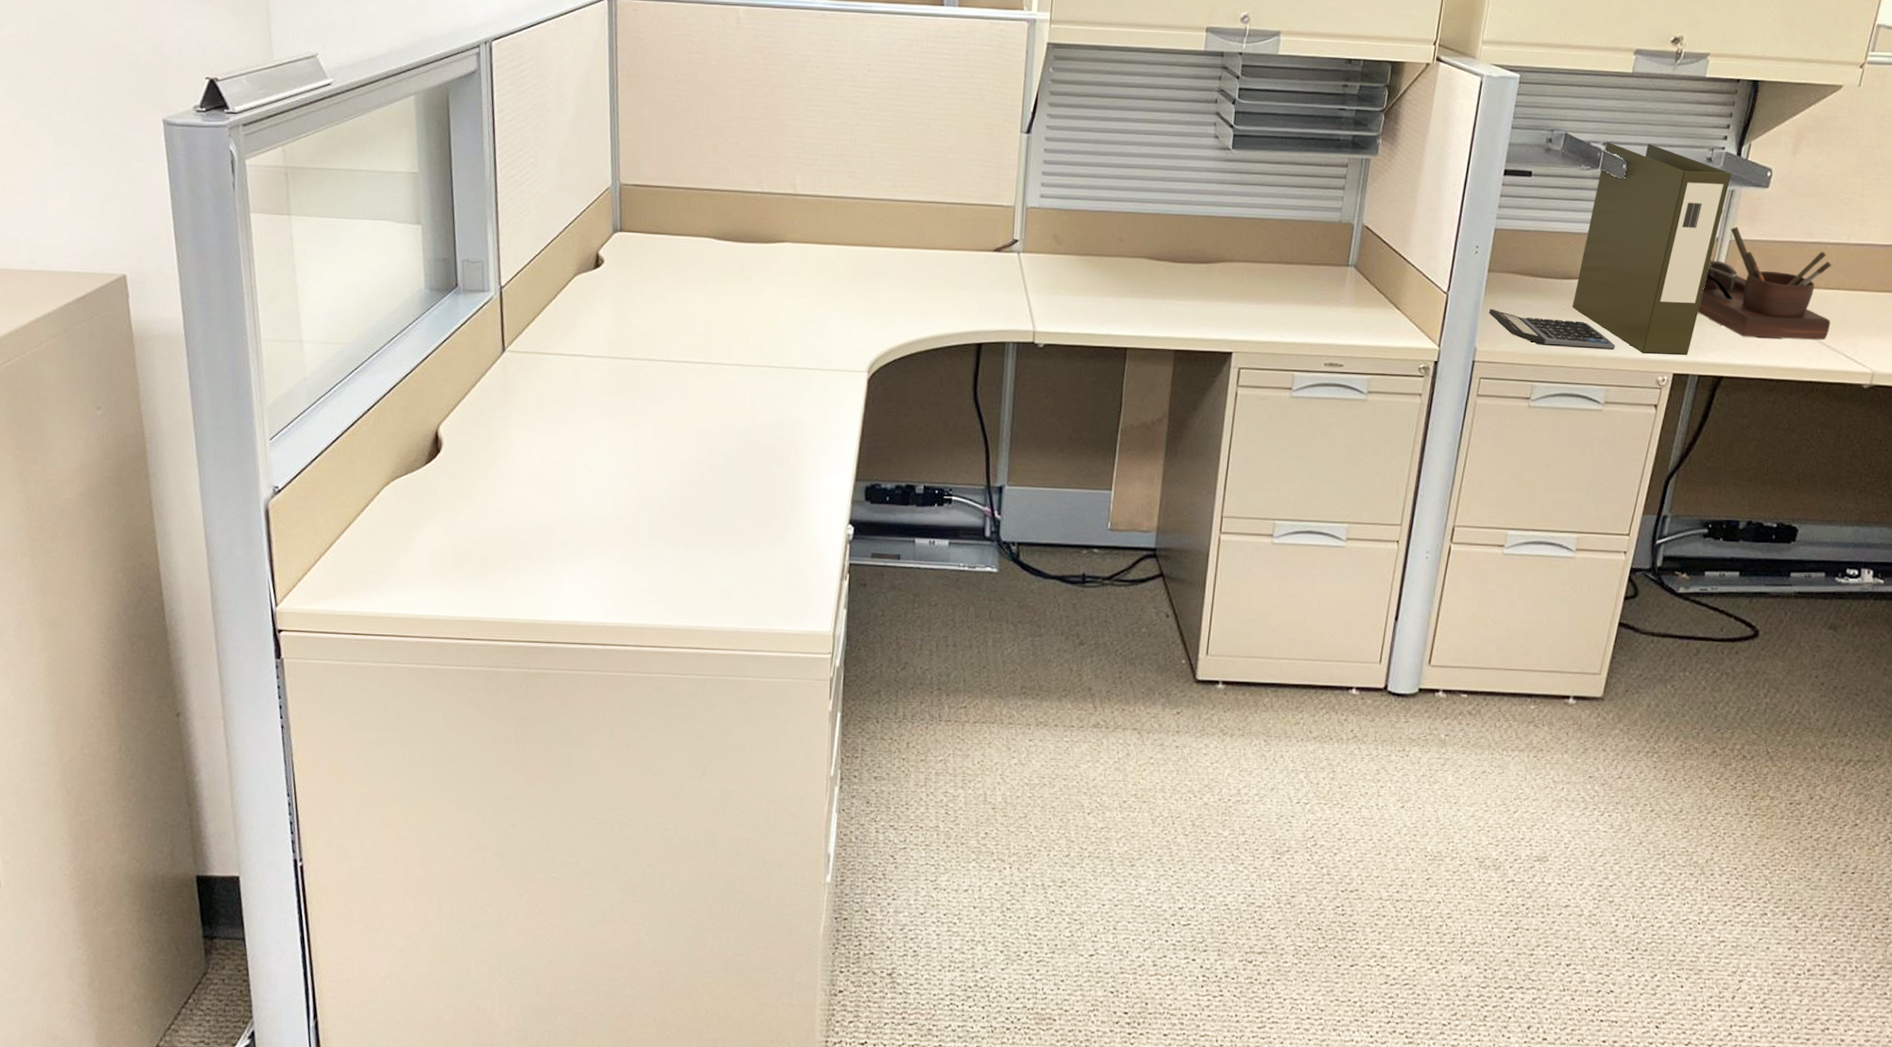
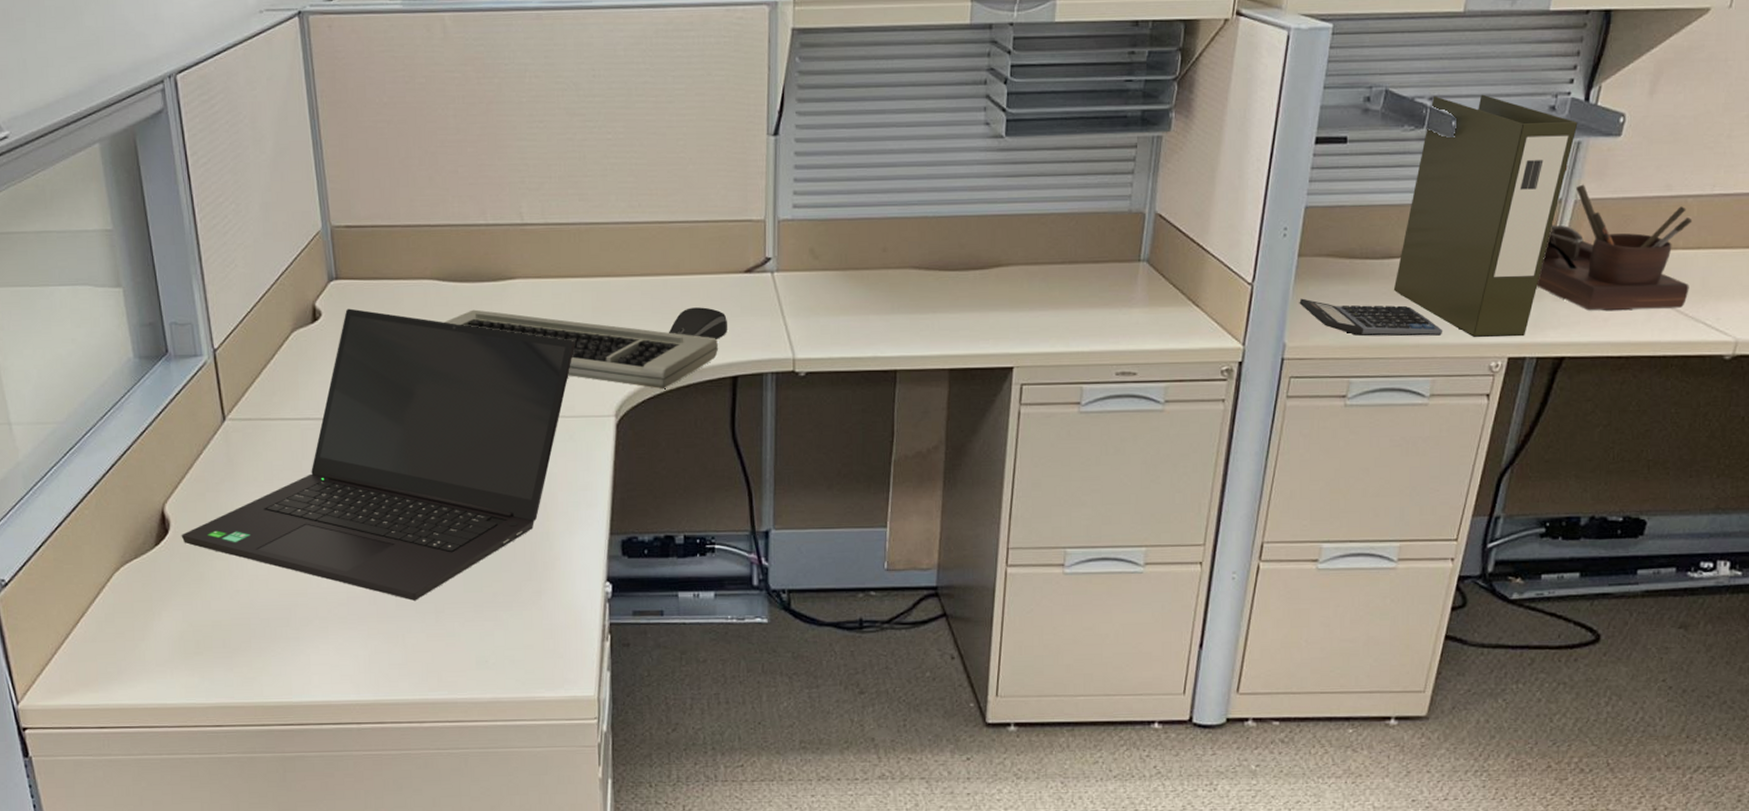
laptop: none [451,258,836,531] -> present [181,308,576,601]
computer keyboard: none [716,267,967,350] -> present [444,309,719,389]
computer mouse: none [922,279,975,309] -> present [669,307,727,339]

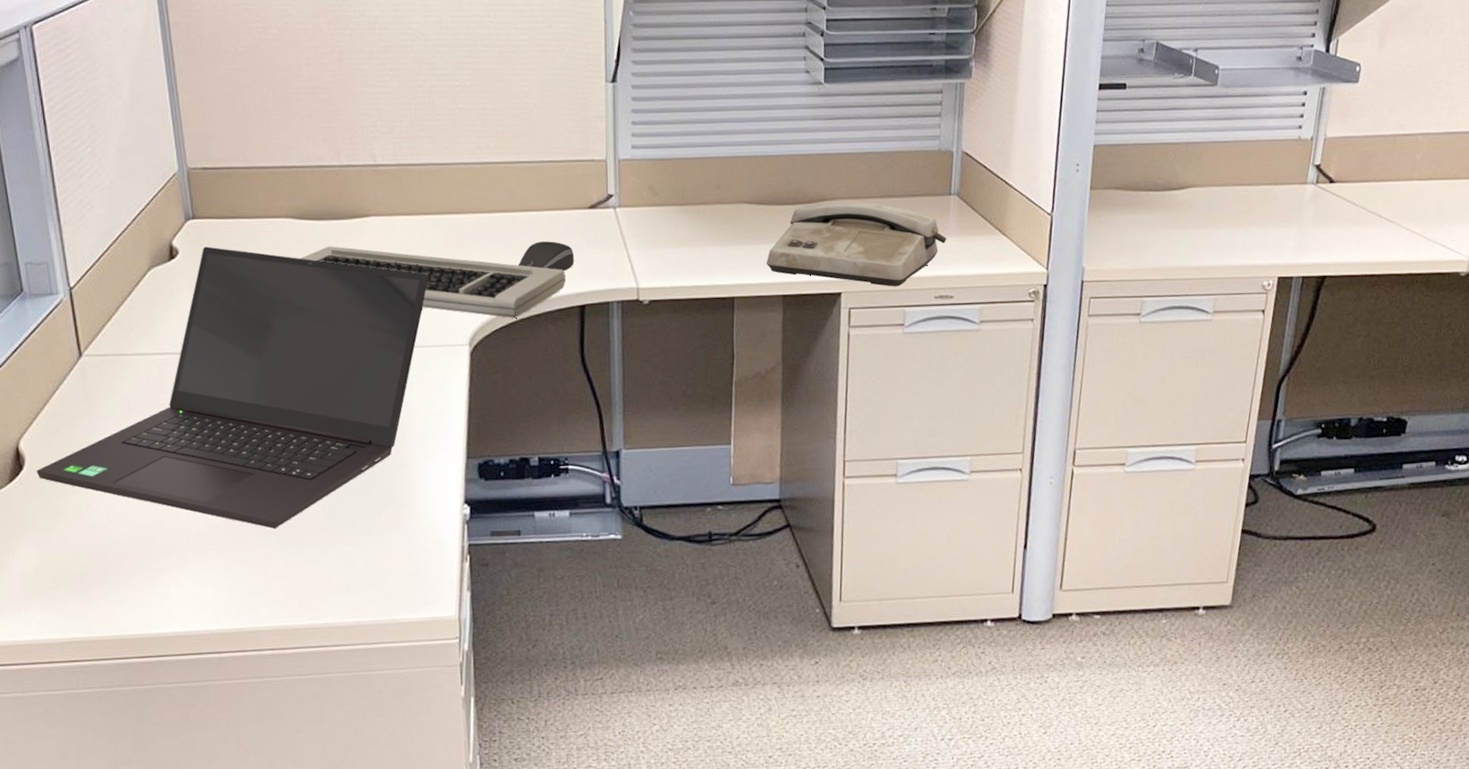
telephone: none [933,268,1133,362] -> present [766,201,947,287]
calculator: present [1299,298,1443,337] -> none [1094,227,1221,260]
binder: present [1393,94,1578,338] -> none [1175,46,1322,260]
desk organizer: present [1537,165,1693,311] -> none [1297,108,1426,235]

